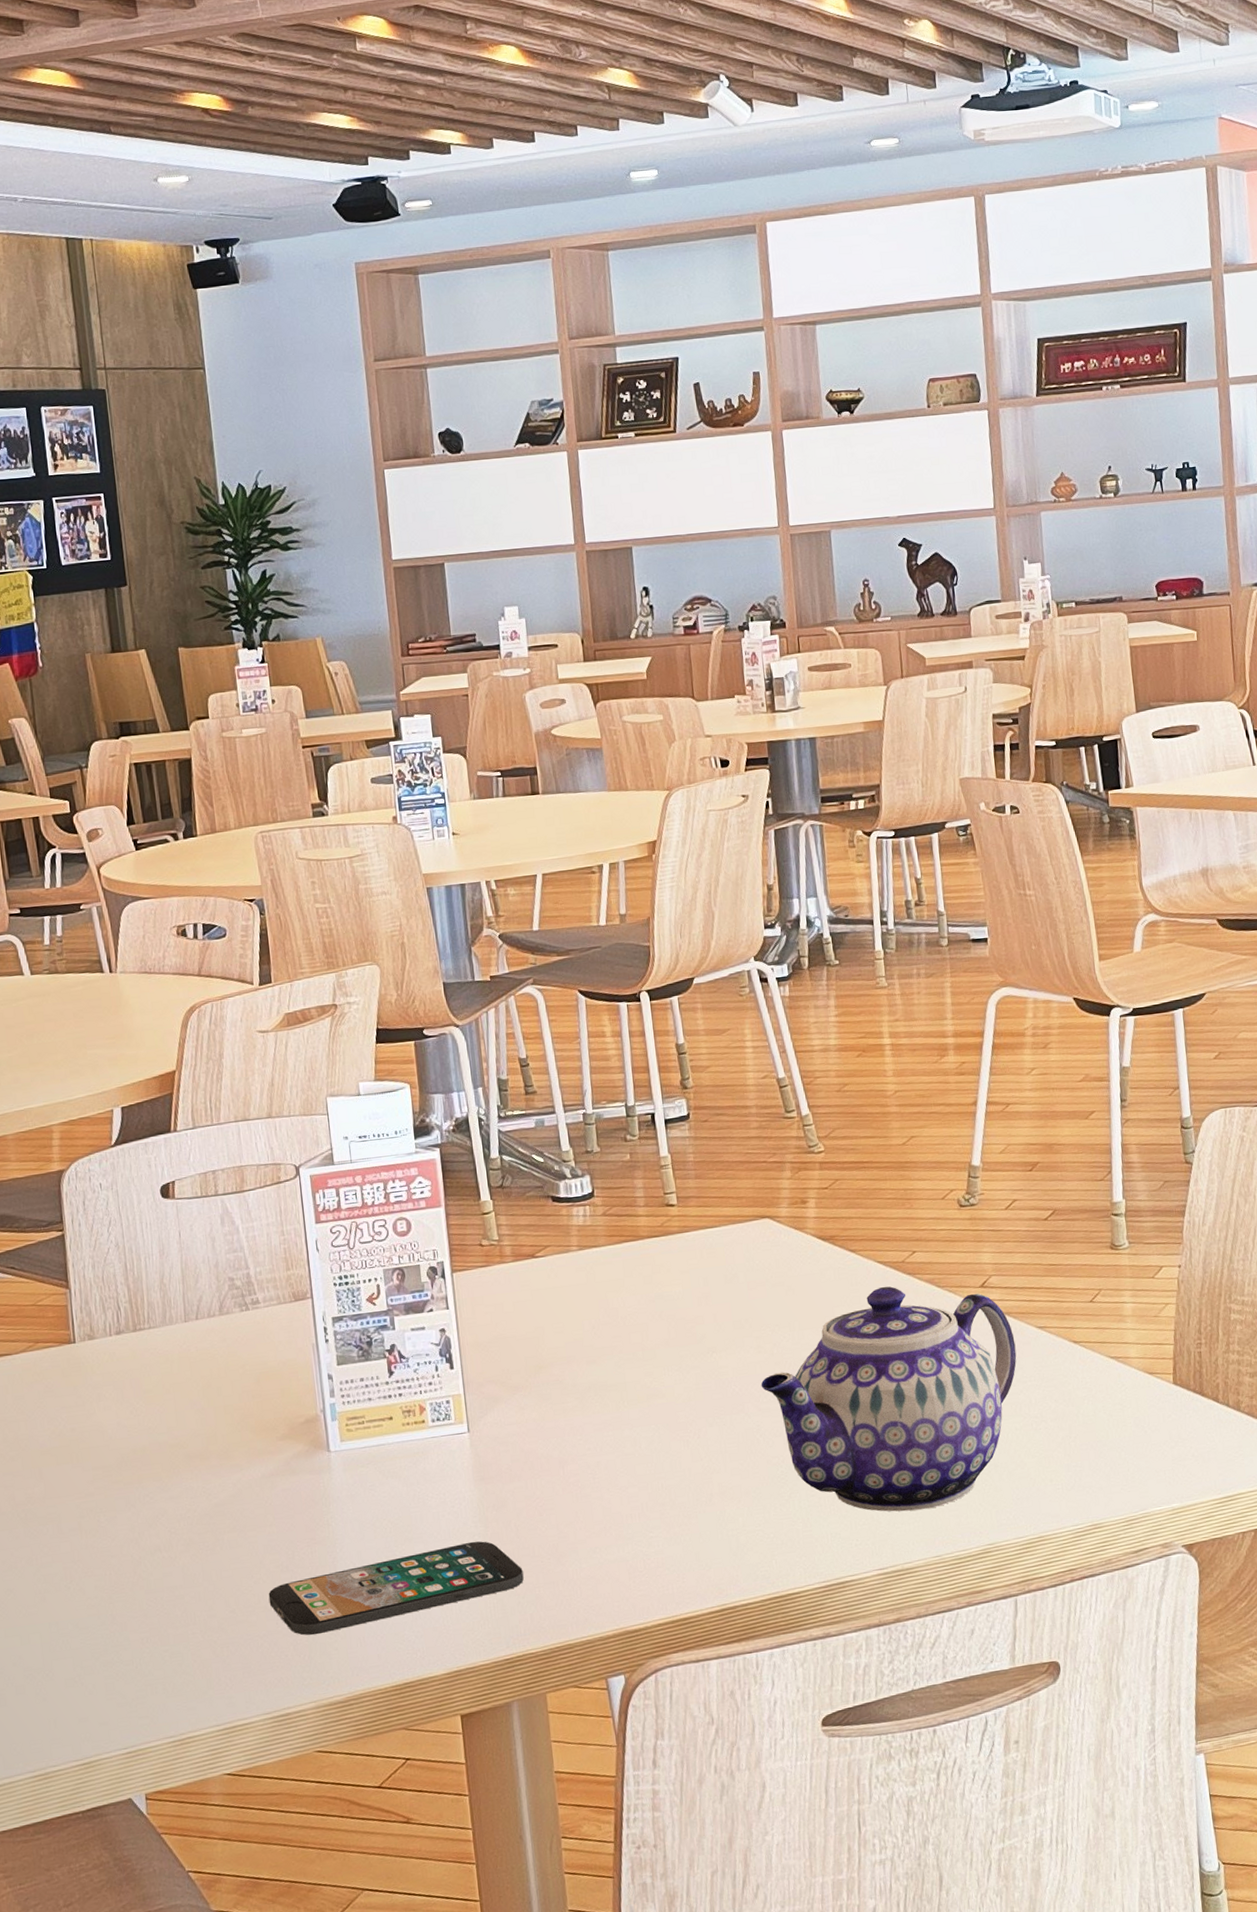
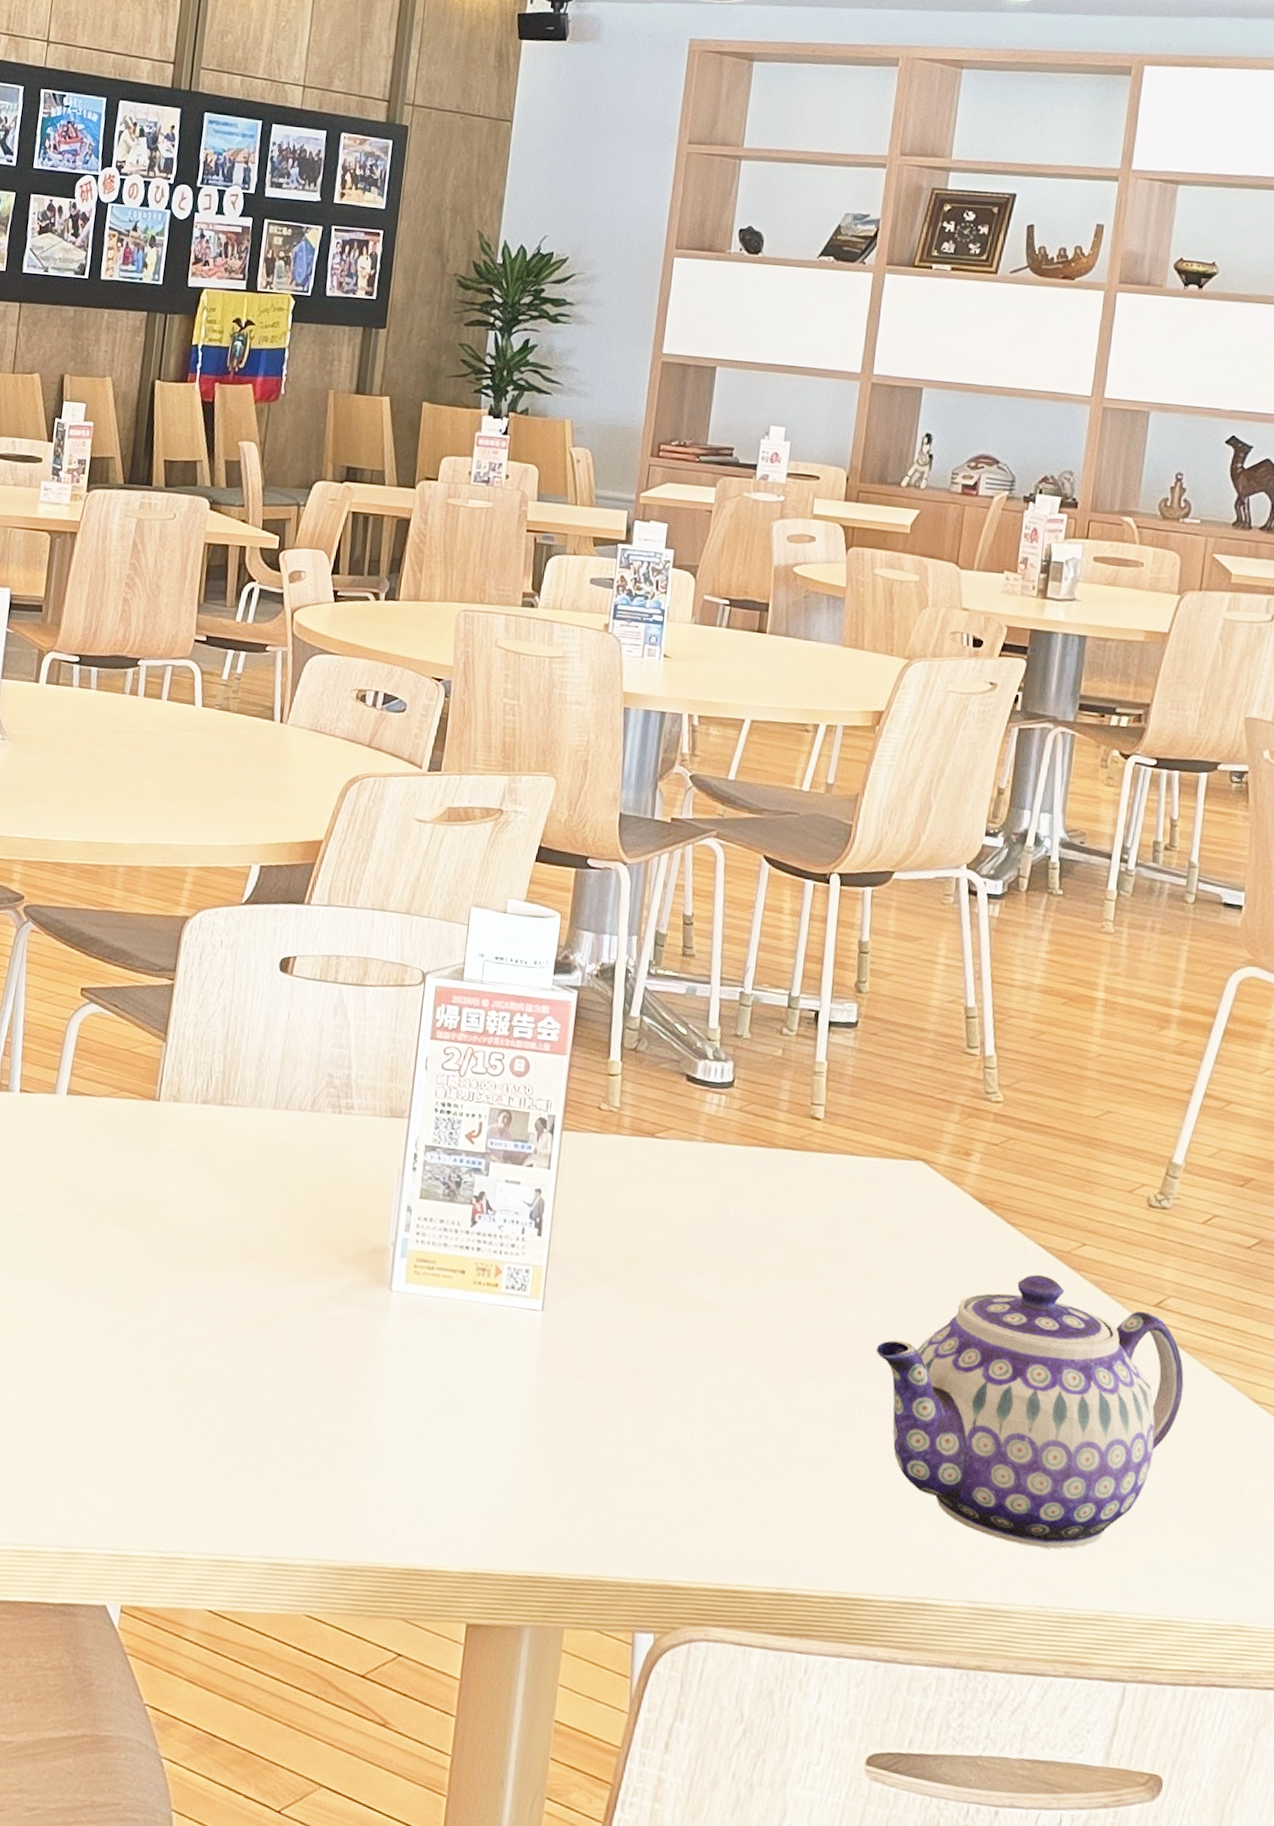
smartphone: present [268,1541,524,1636] -> none [292,1420,568,1500]

